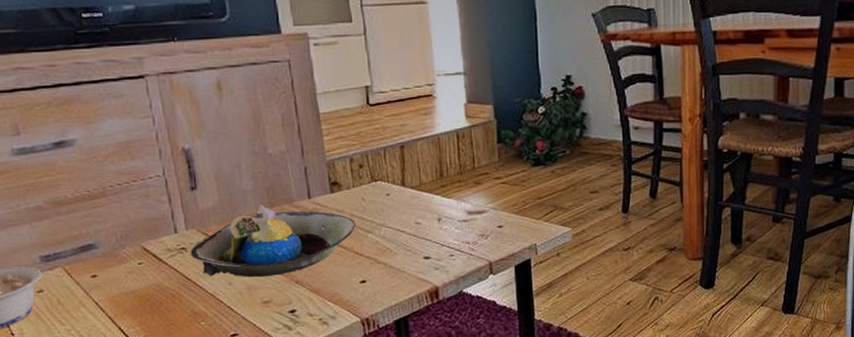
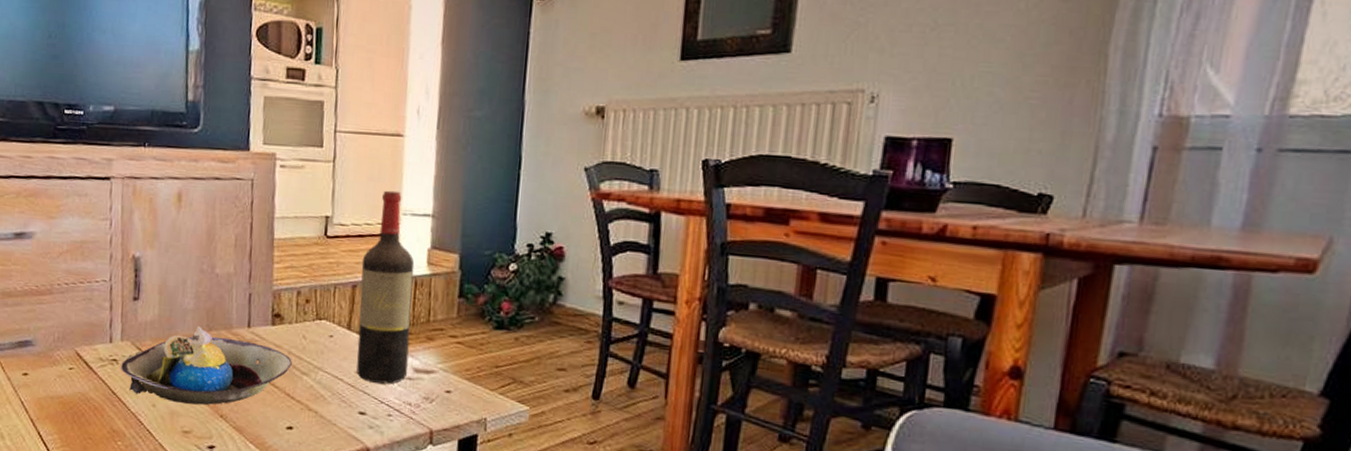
wine bottle: none [405,54,463,230] -> present [356,190,415,384]

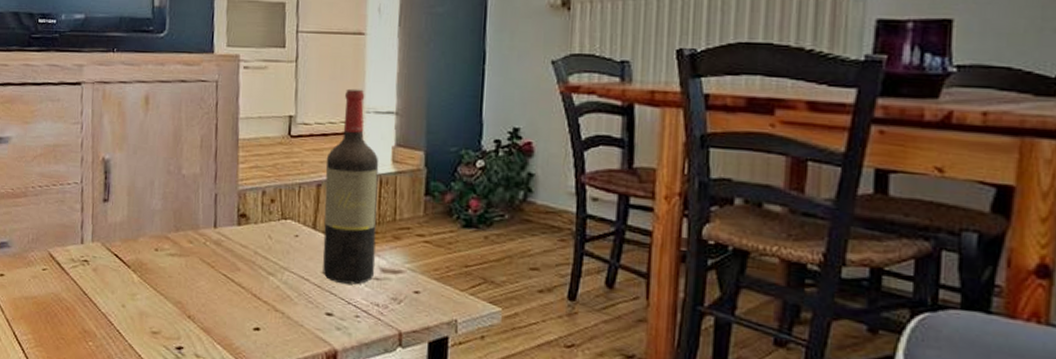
decorative bowl: present [121,326,292,406] -> none [92,227,258,306]

